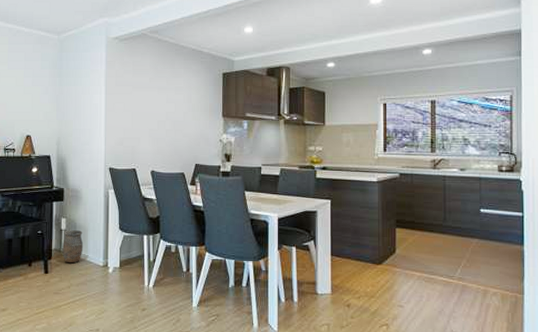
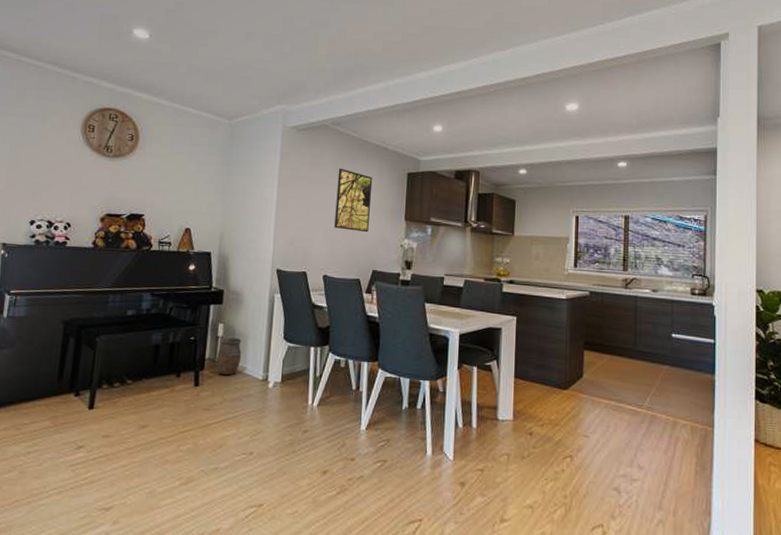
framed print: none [158,72,191,130] -> present [334,168,373,233]

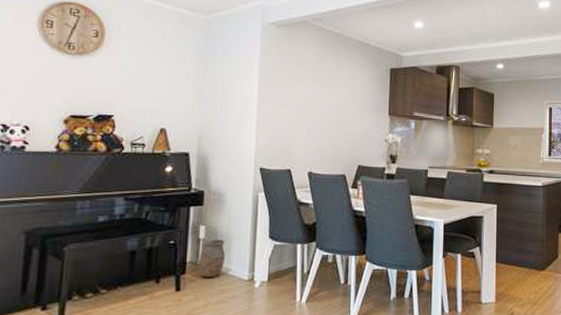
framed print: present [334,168,373,233] -> none [318,64,356,128]

